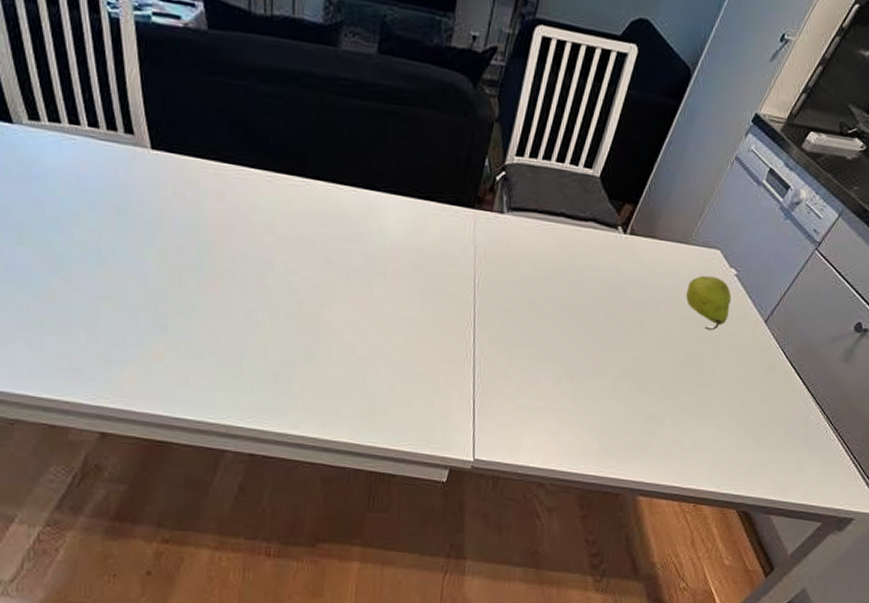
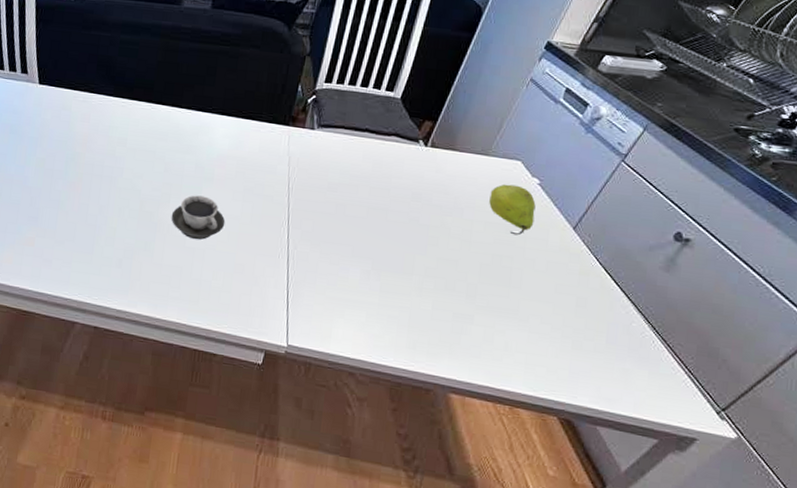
cup: none [336,293,402,347] -> present [171,195,226,240]

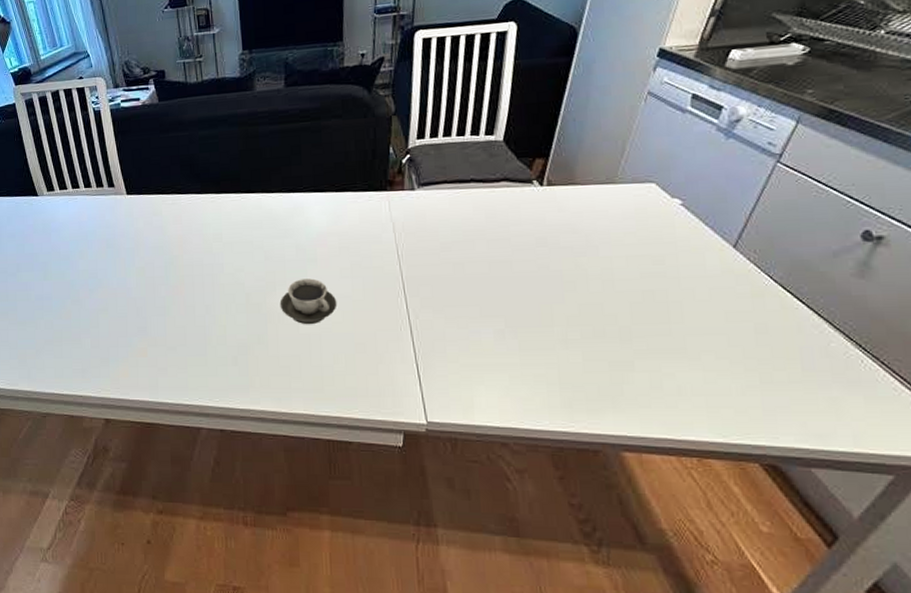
fruit: present [489,184,536,236] -> none [625,210,685,265]

